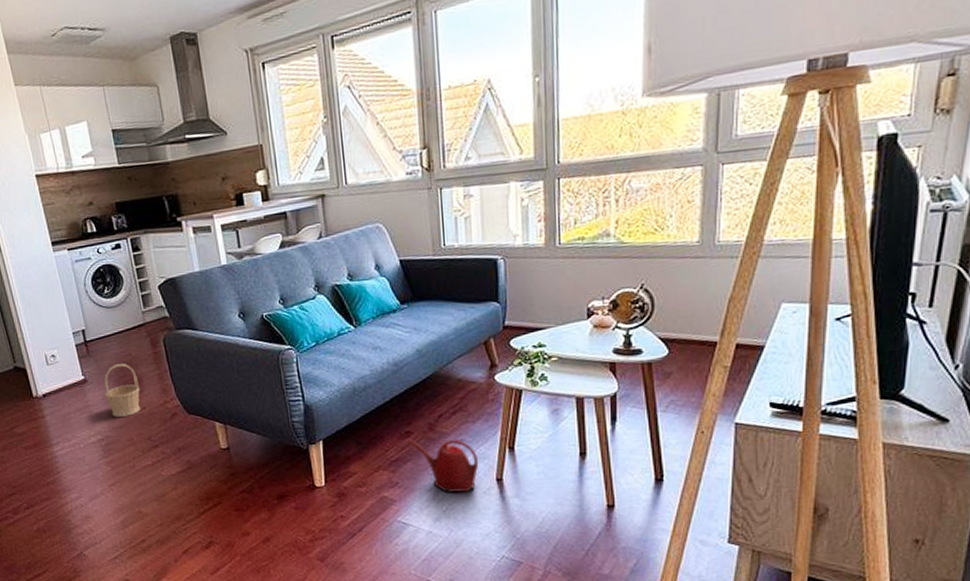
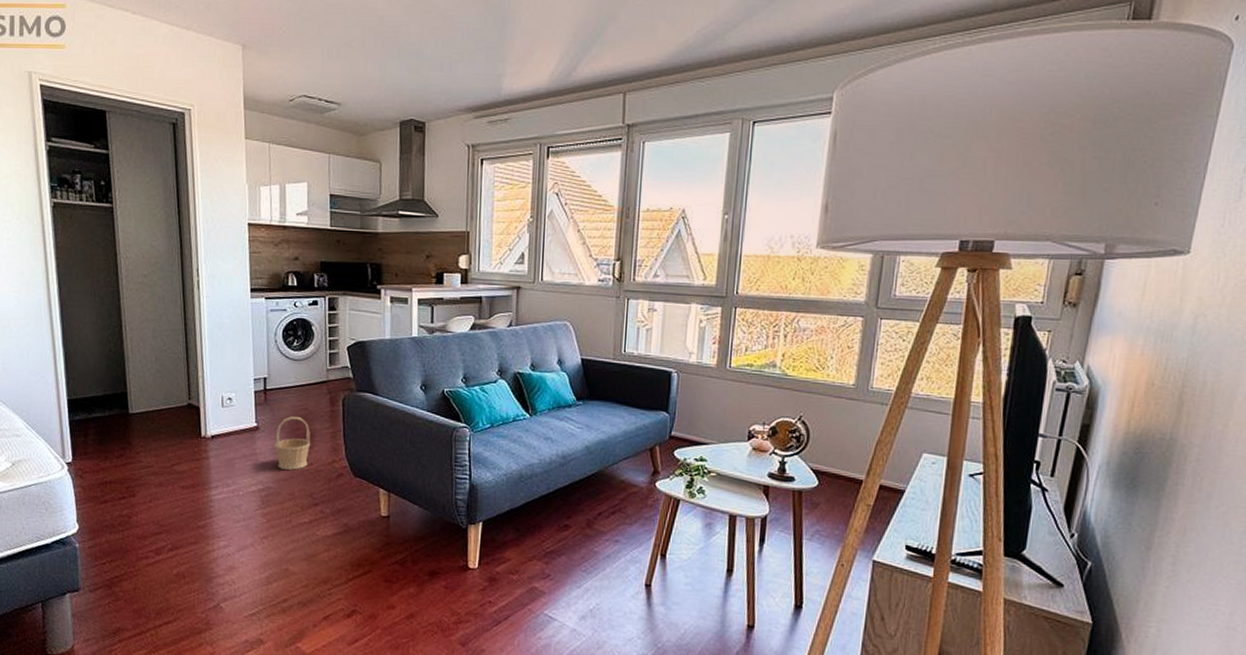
watering can: present [407,439,479,493] -> none [564,533,631,594]

